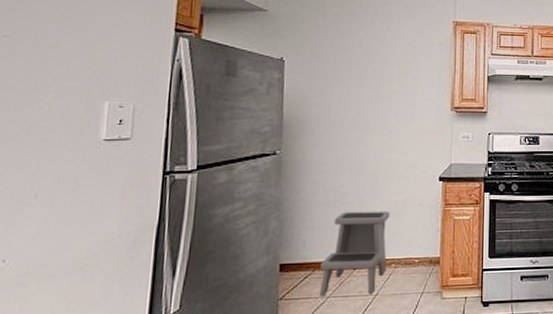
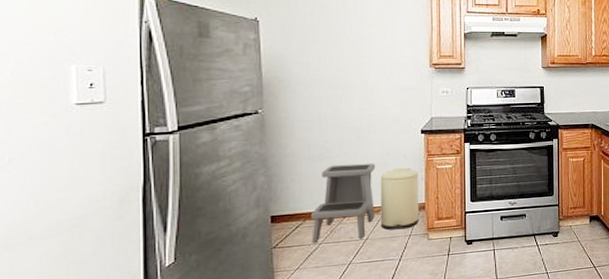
pedal bin: none [392,218,435,286] -> present [380,168,419,230]

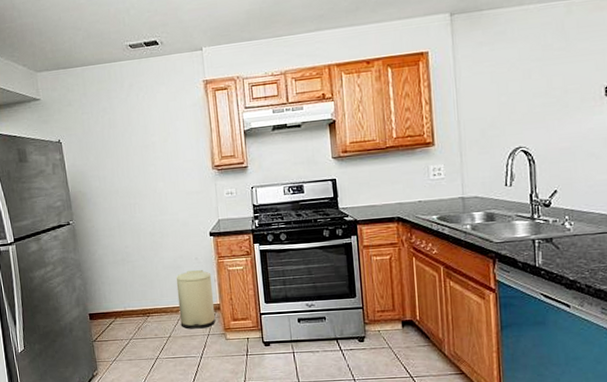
step stool: present [311,164,376,244] -> none [120,267,175,339]

